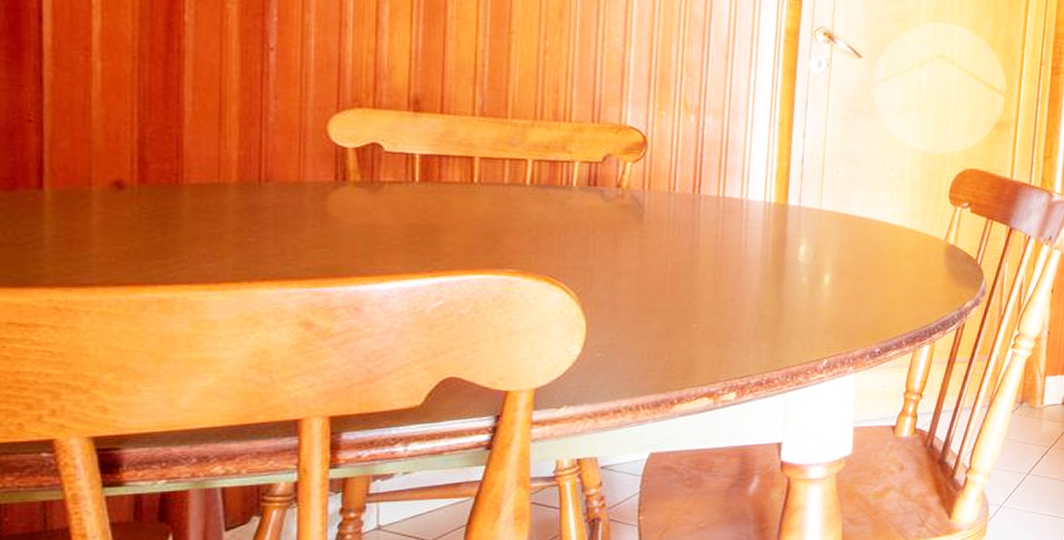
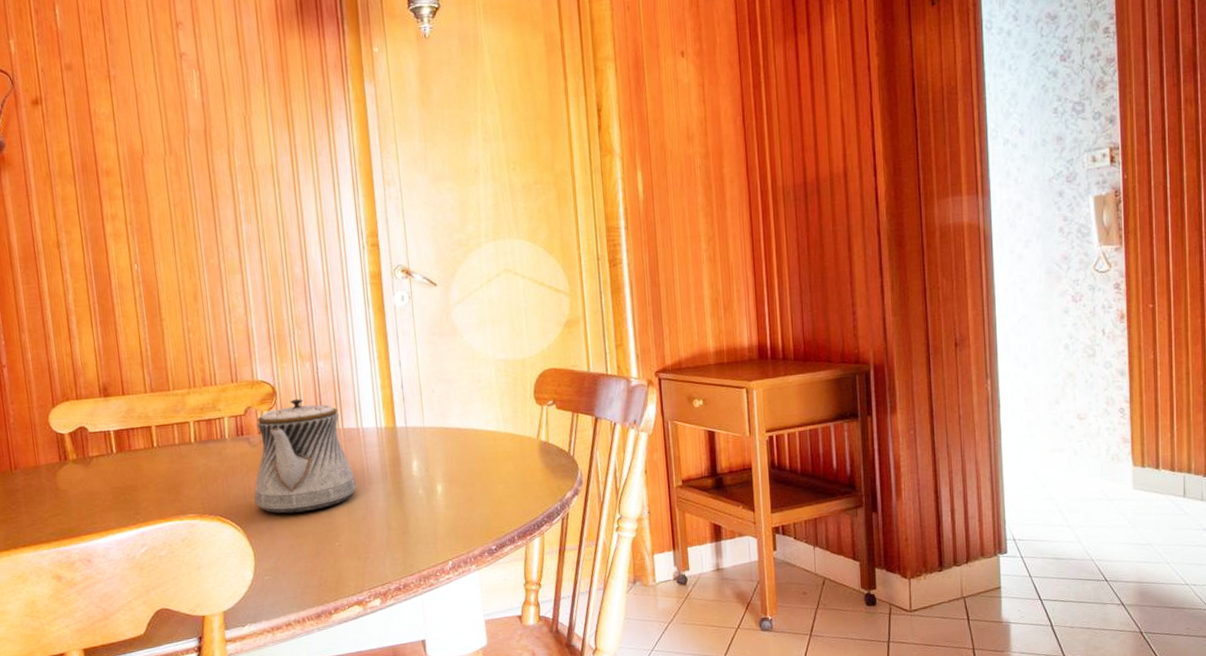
teapot: none [597,154,729,285] -> present [254,399,357,514]

